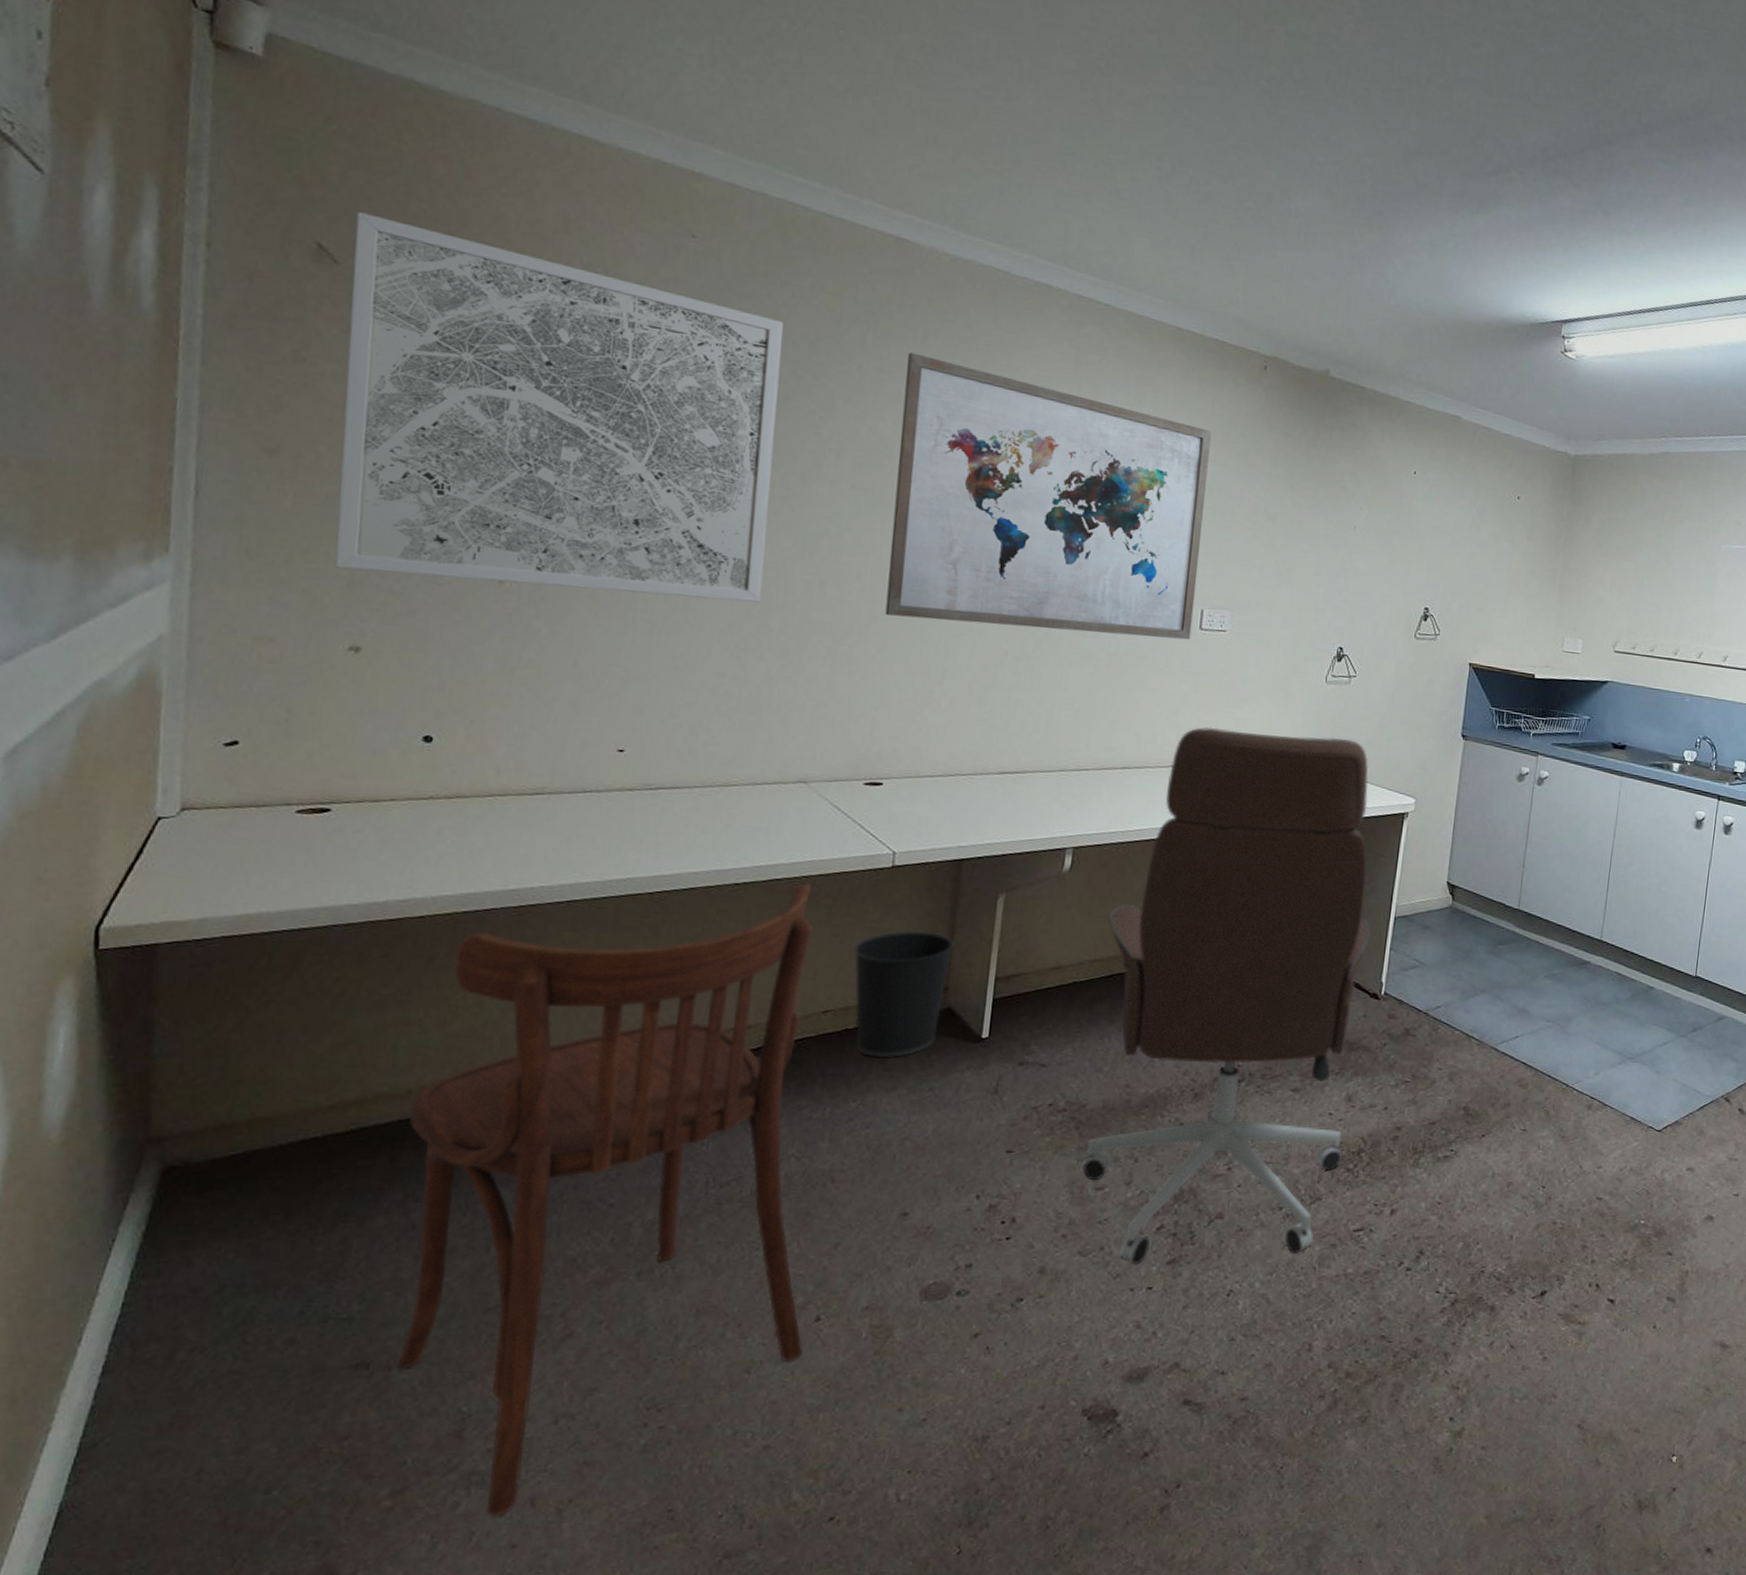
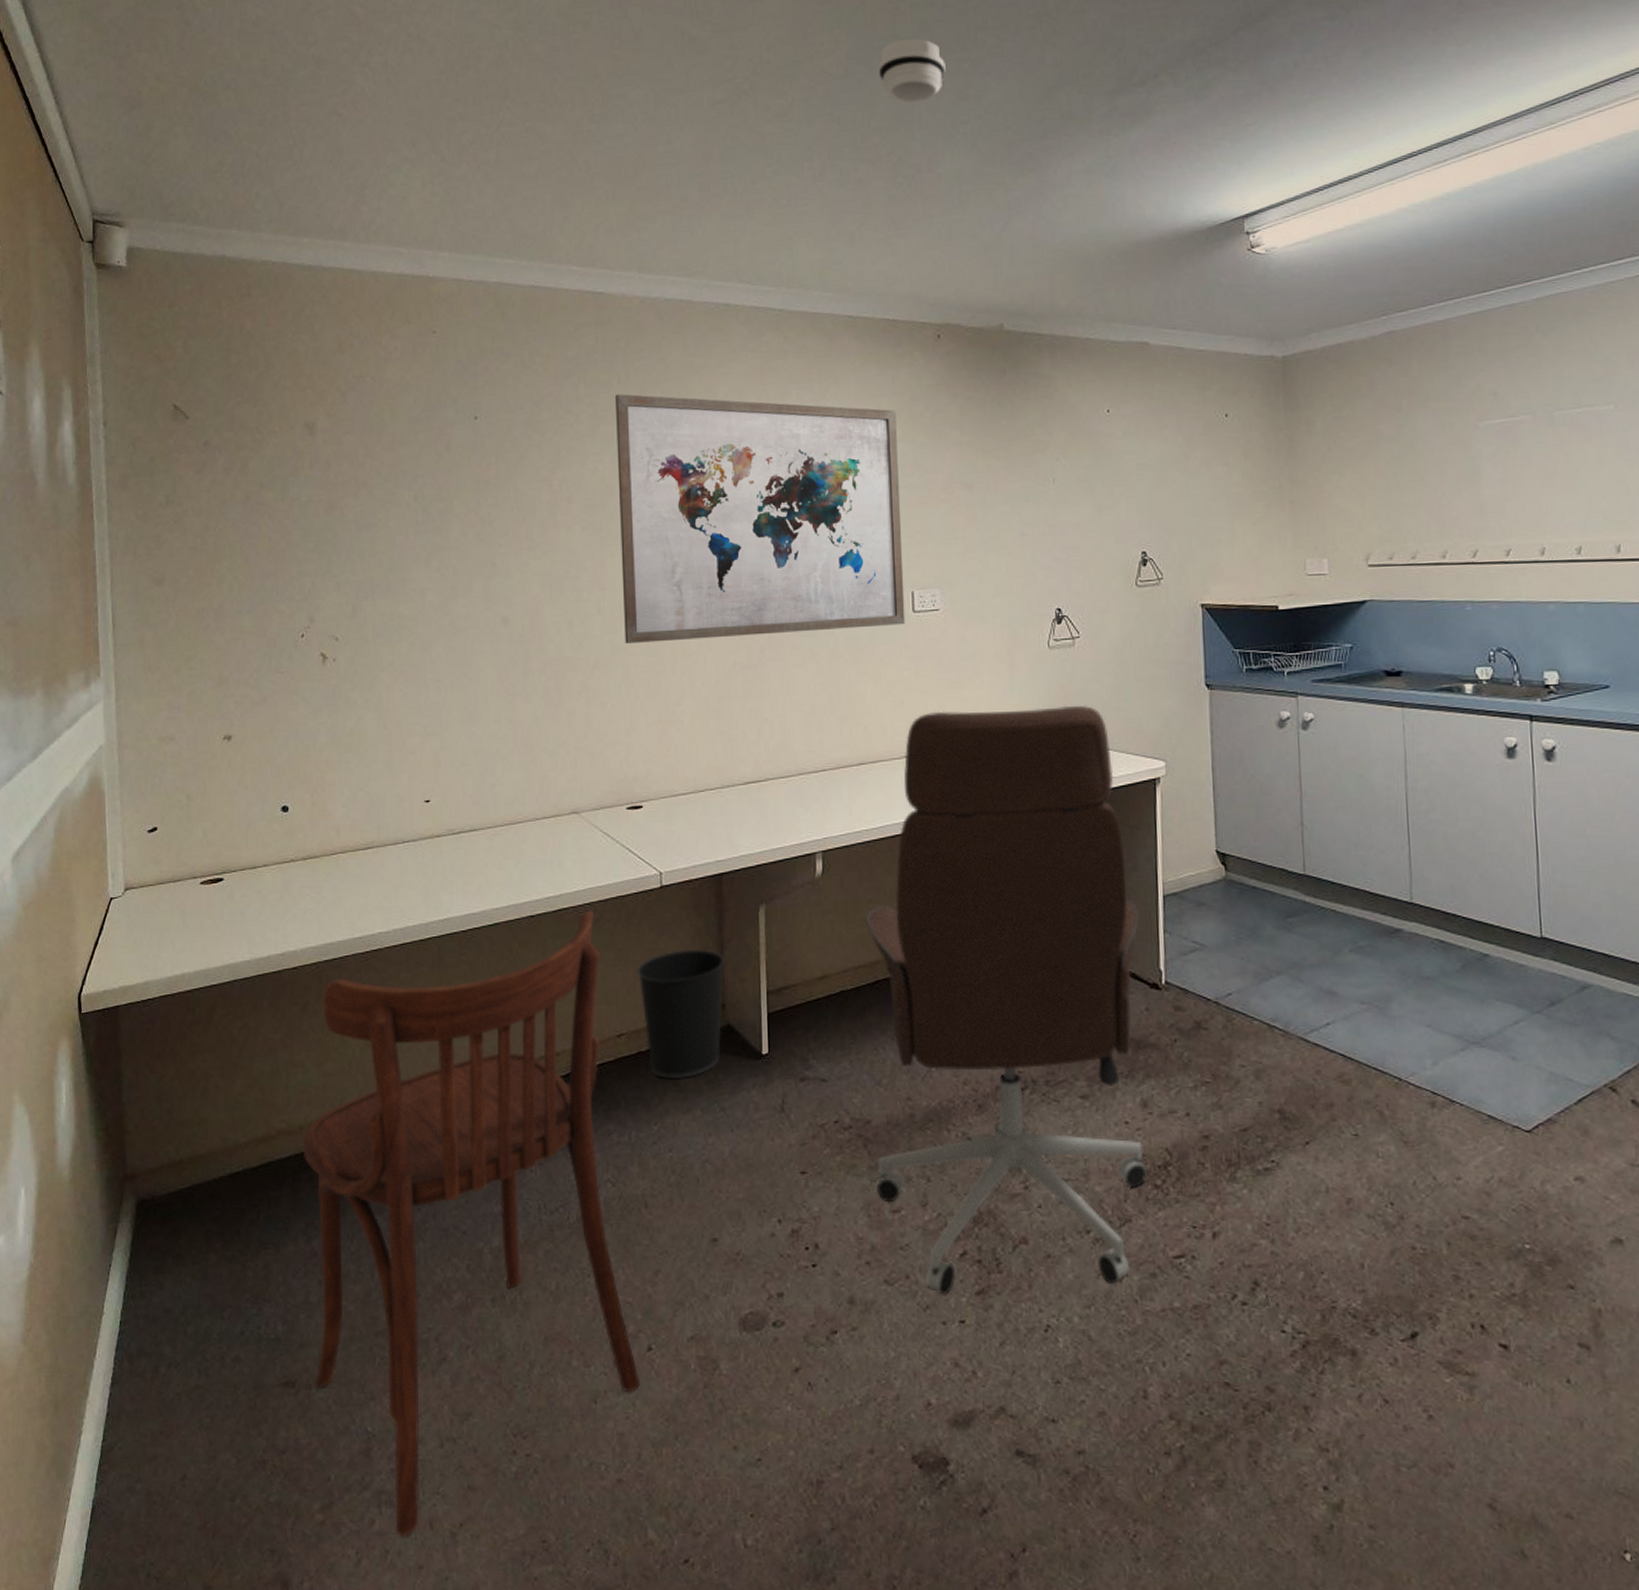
wall art: present [335,212,784,603] -> none [197,372,522,671]
smoke detector: none [1243,63,1313,133] -> present [878,38,946,103]

